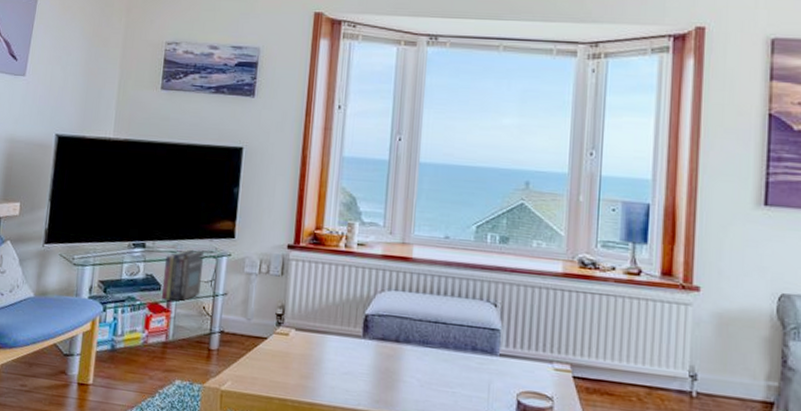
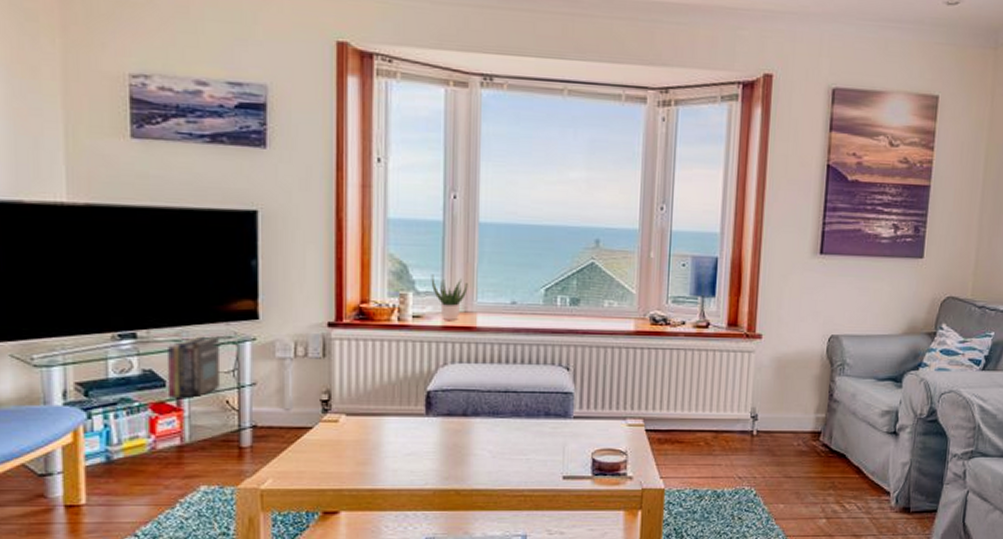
potted plant: none [375,207,407,250] -> present [431,274,468,320]

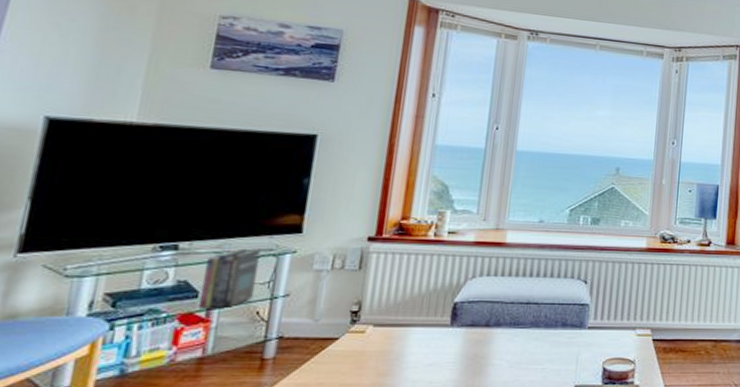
potted plant: present [431,274,468,320] -> none [468,194,502,236]

